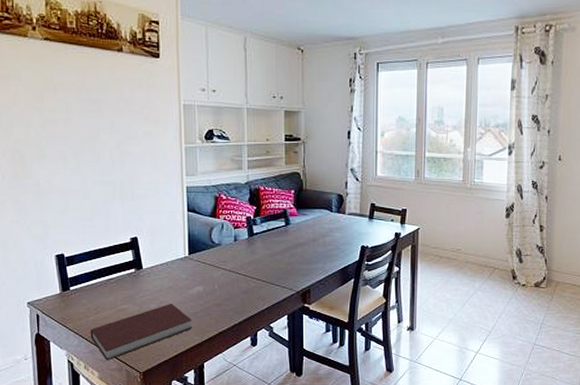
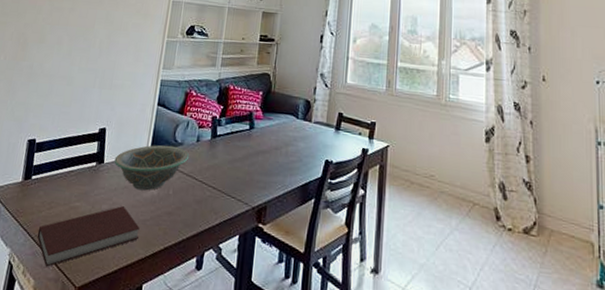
decorative bowl: none [153,247,229,288] -> present [114,145,190,191]

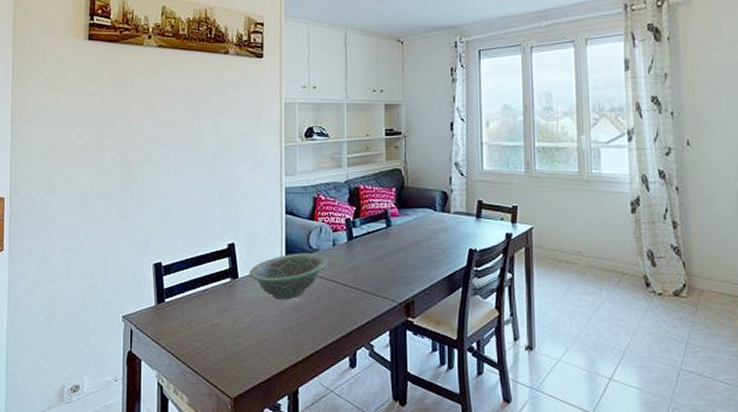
notebook: present [37,206,140,267] -> none [182,317,287,383]

